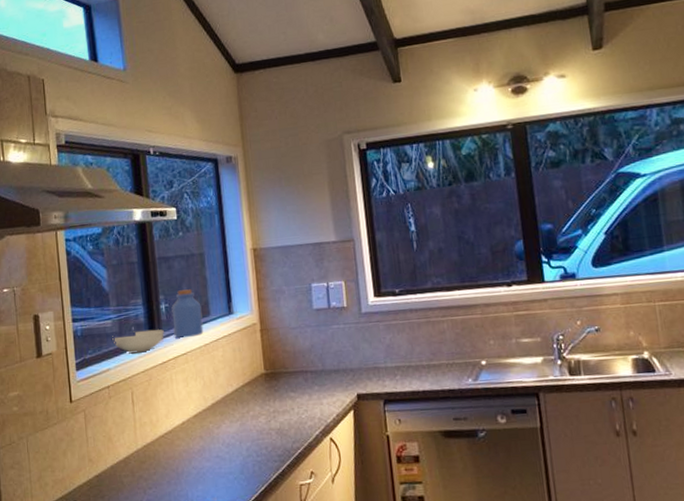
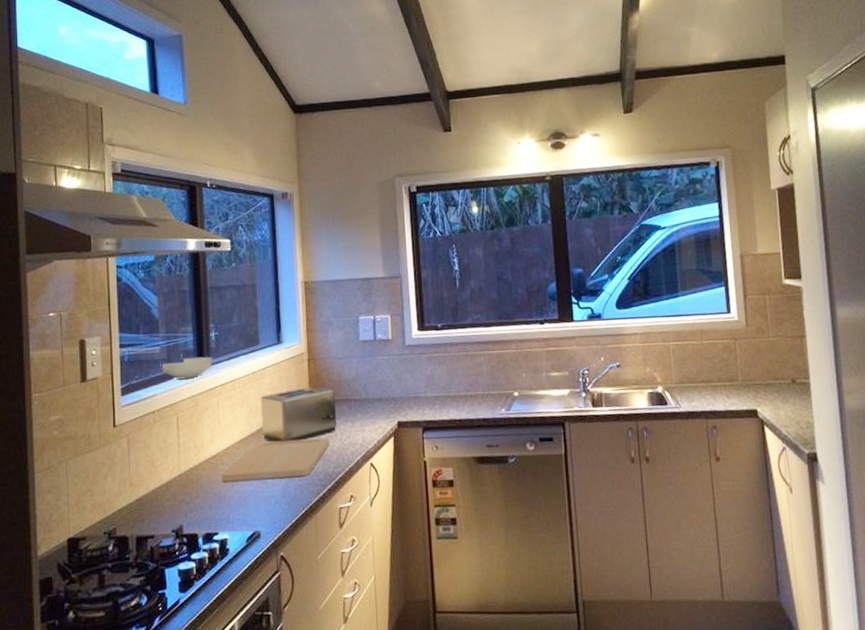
jar: present [171,289,204,339] -> none [221,318,252,366]
cutting board: none [178,411,287,458] -> present [221,438,330,482]
toaster: none [213,357,293,417] -> present [260,386,336,443]

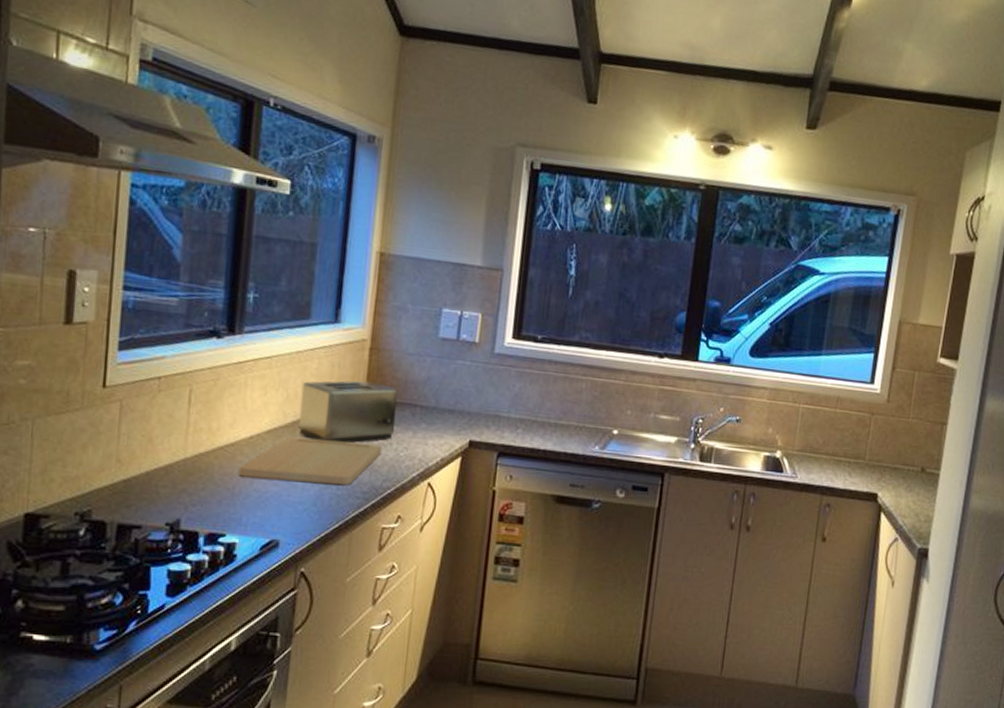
bowl: present [160,356,213,380] -> none [175,317,247,346]

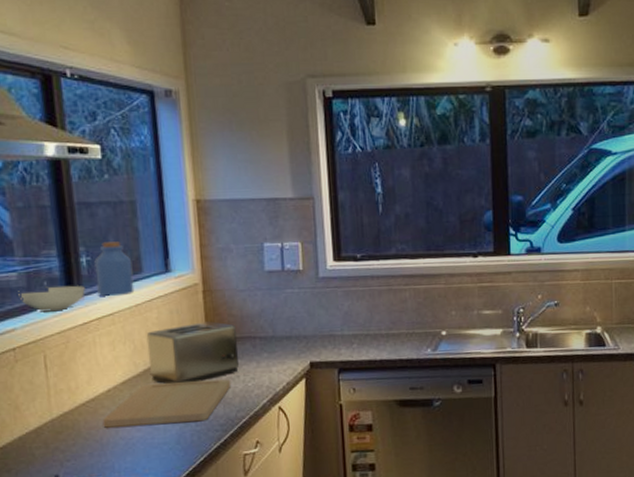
bowl: none [175,317,247,346] -> present [18,285,85,312]
jar: none [258,281,301,340] -> present [94,241,135,297]

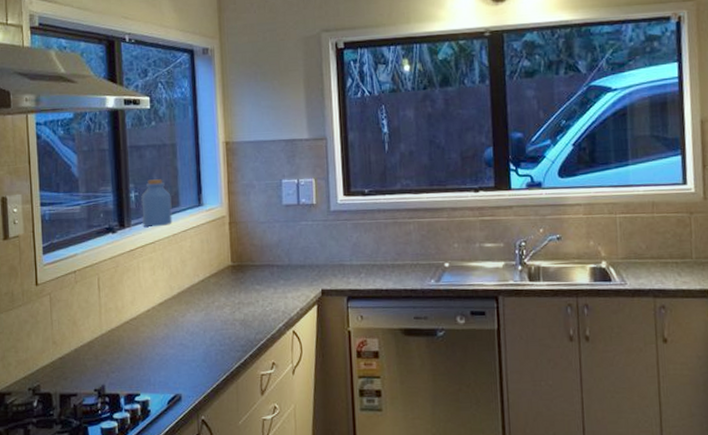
bowl: present [18,285,85,312] -> none [80,217,133,240]
cutting board: present [102,379,232,428] -> none [142,303,252,344]
toaster: present [146,321,239,385] -> none [181,250,258,307]

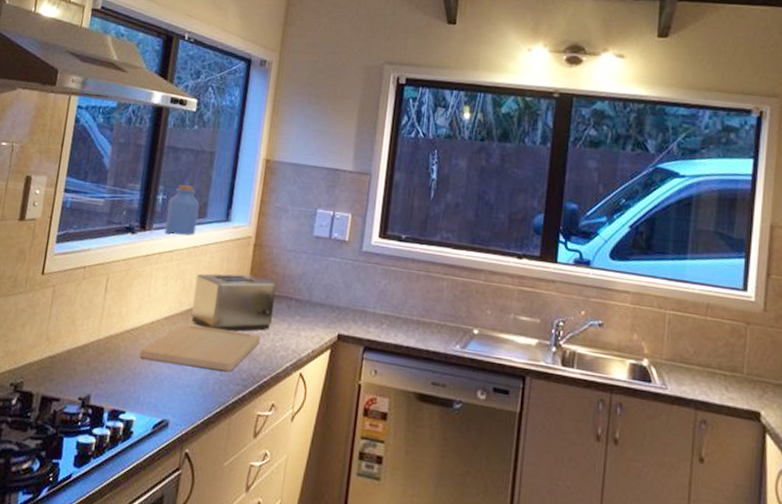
cutting board: none [142,303,252,344] -> present [139,323,261,372]
toaster: none [181,250,258,307] -> present [191,273,276,332]

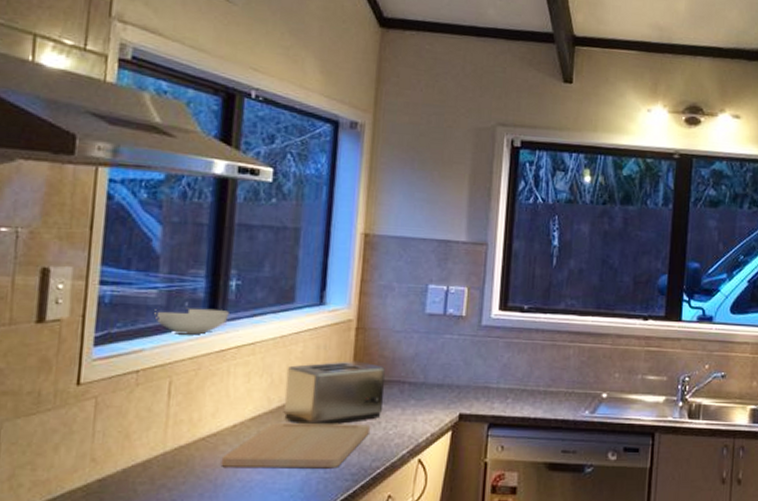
bowl: none [100,215,155,240] -> present [154,307,229,335]
jar: present [164,184,200,236] -> none [240,267,285,325]

